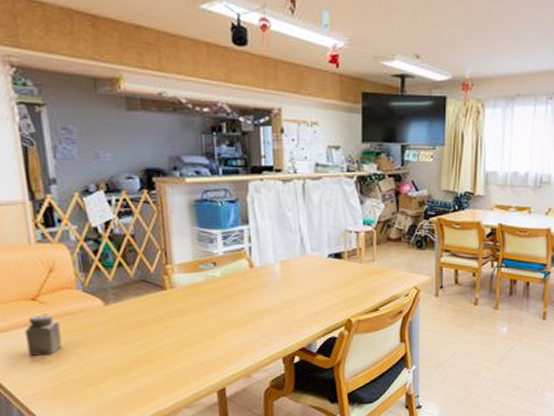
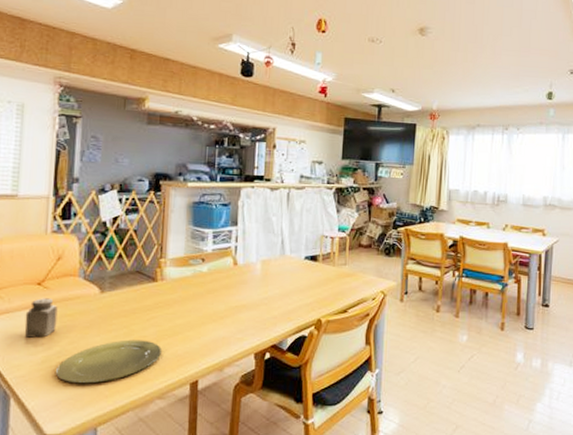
plate: none [70,351,182,399] -> present [56,339,161,384]

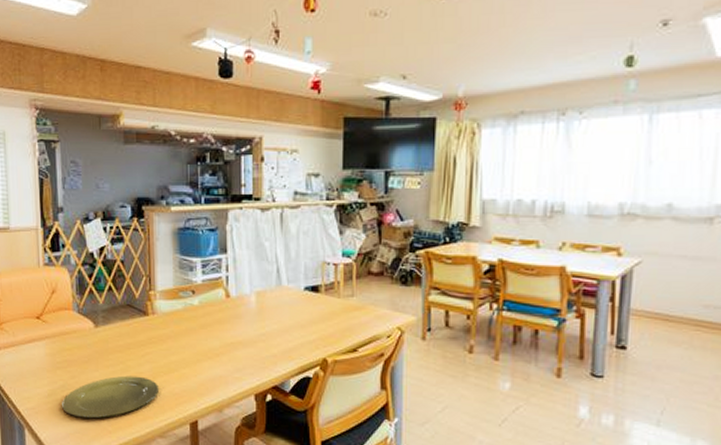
salt shaker: present [24,298,58,338] -> none [29,332,58,372]

